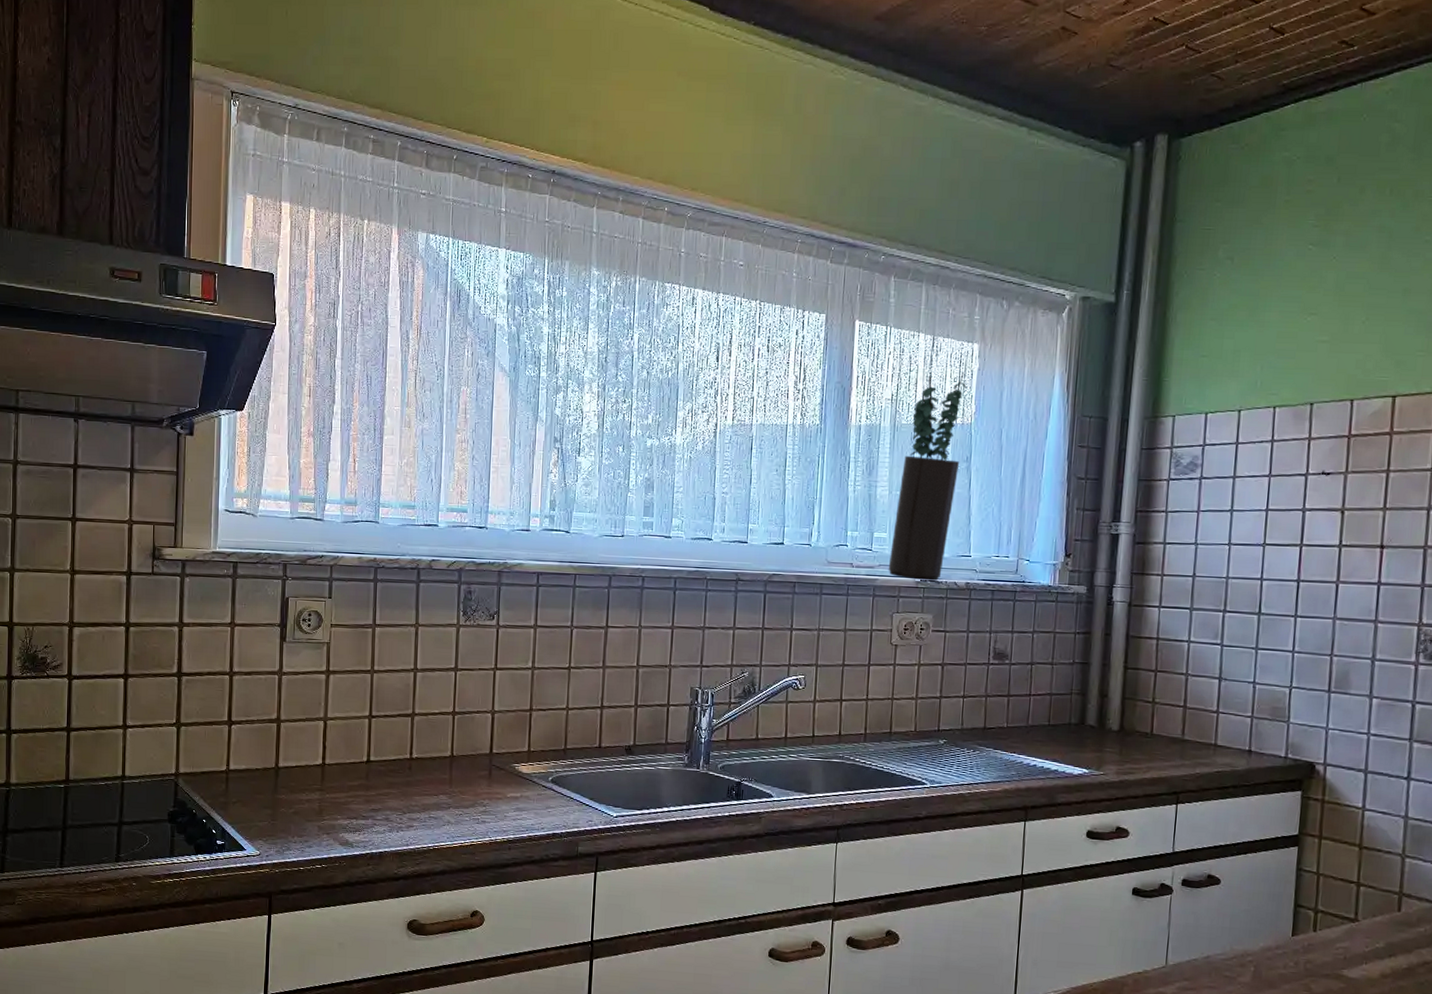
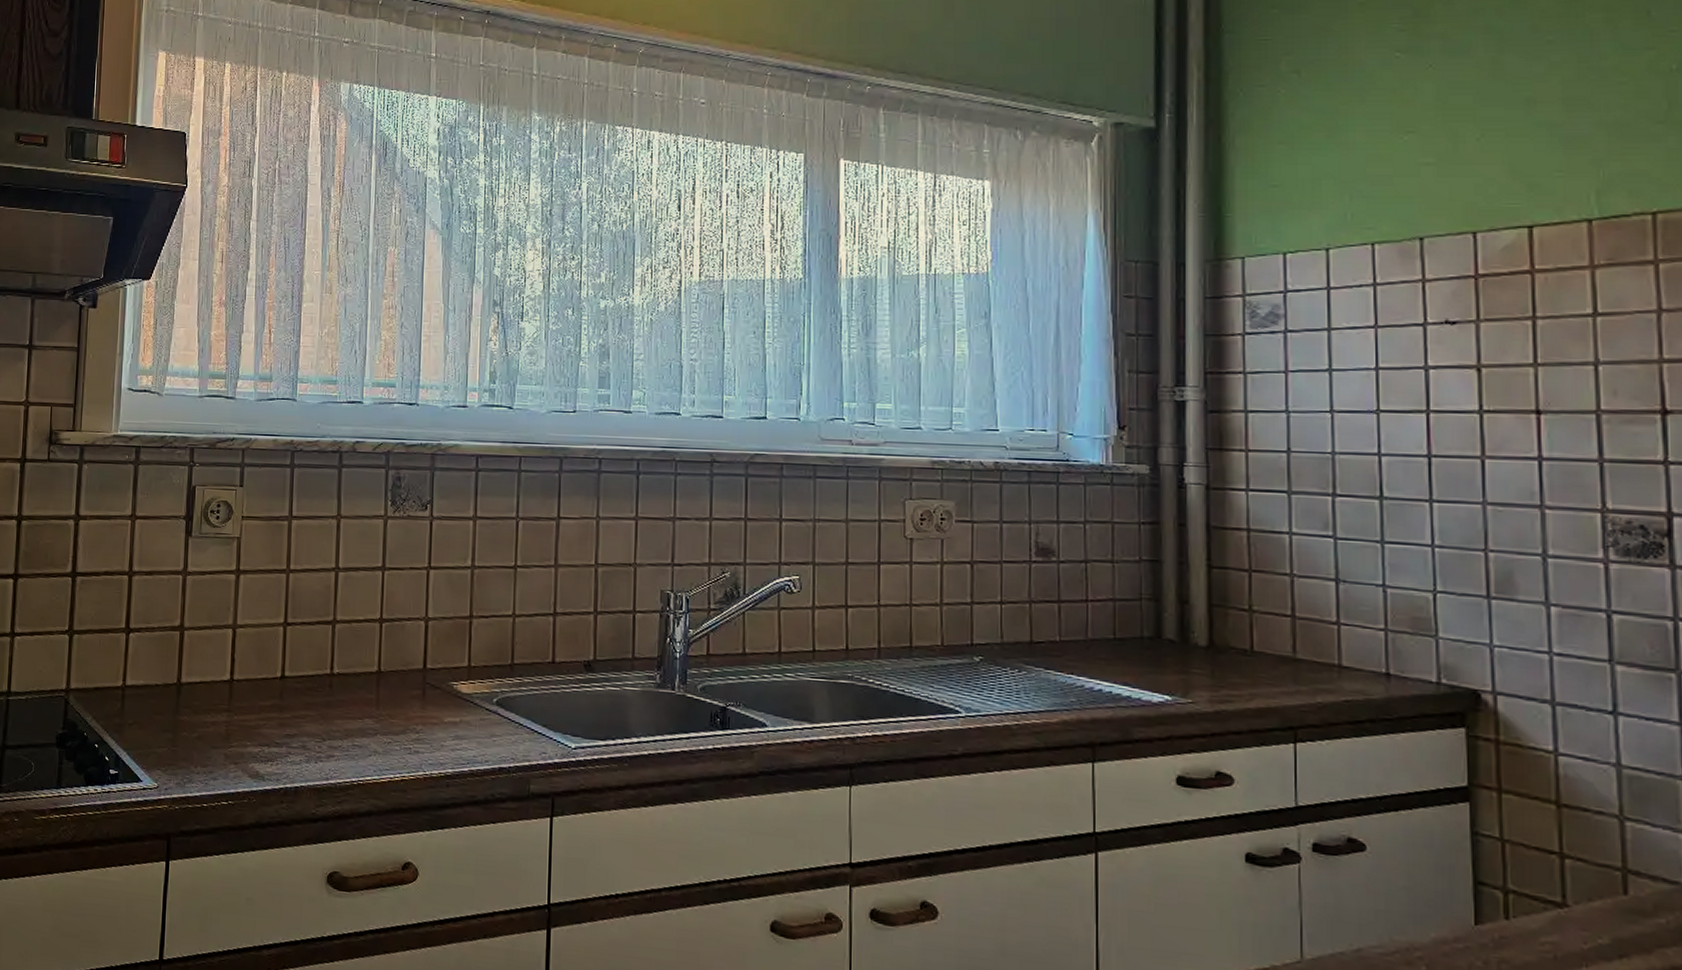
vase: present [888,371,967,582] -> none [896,213,979,461]

